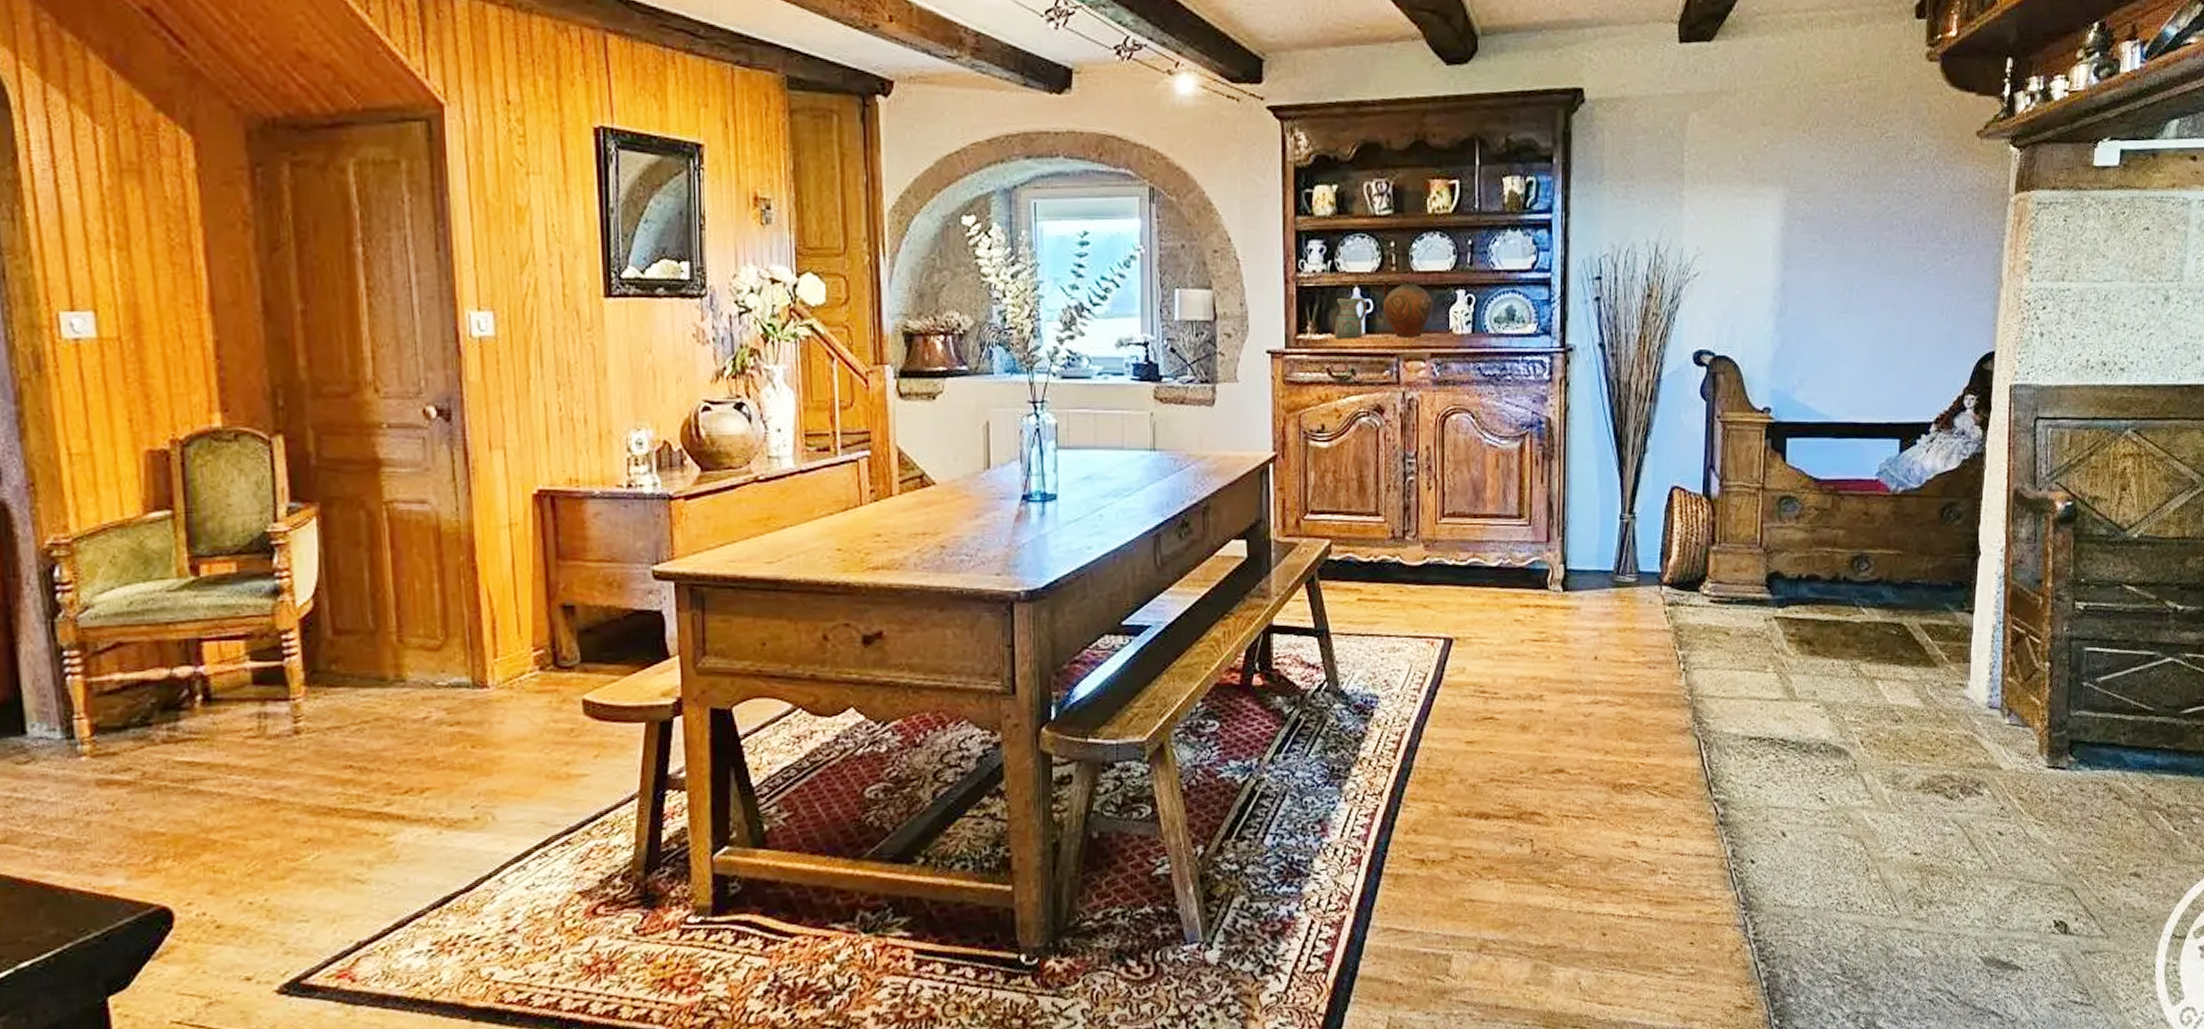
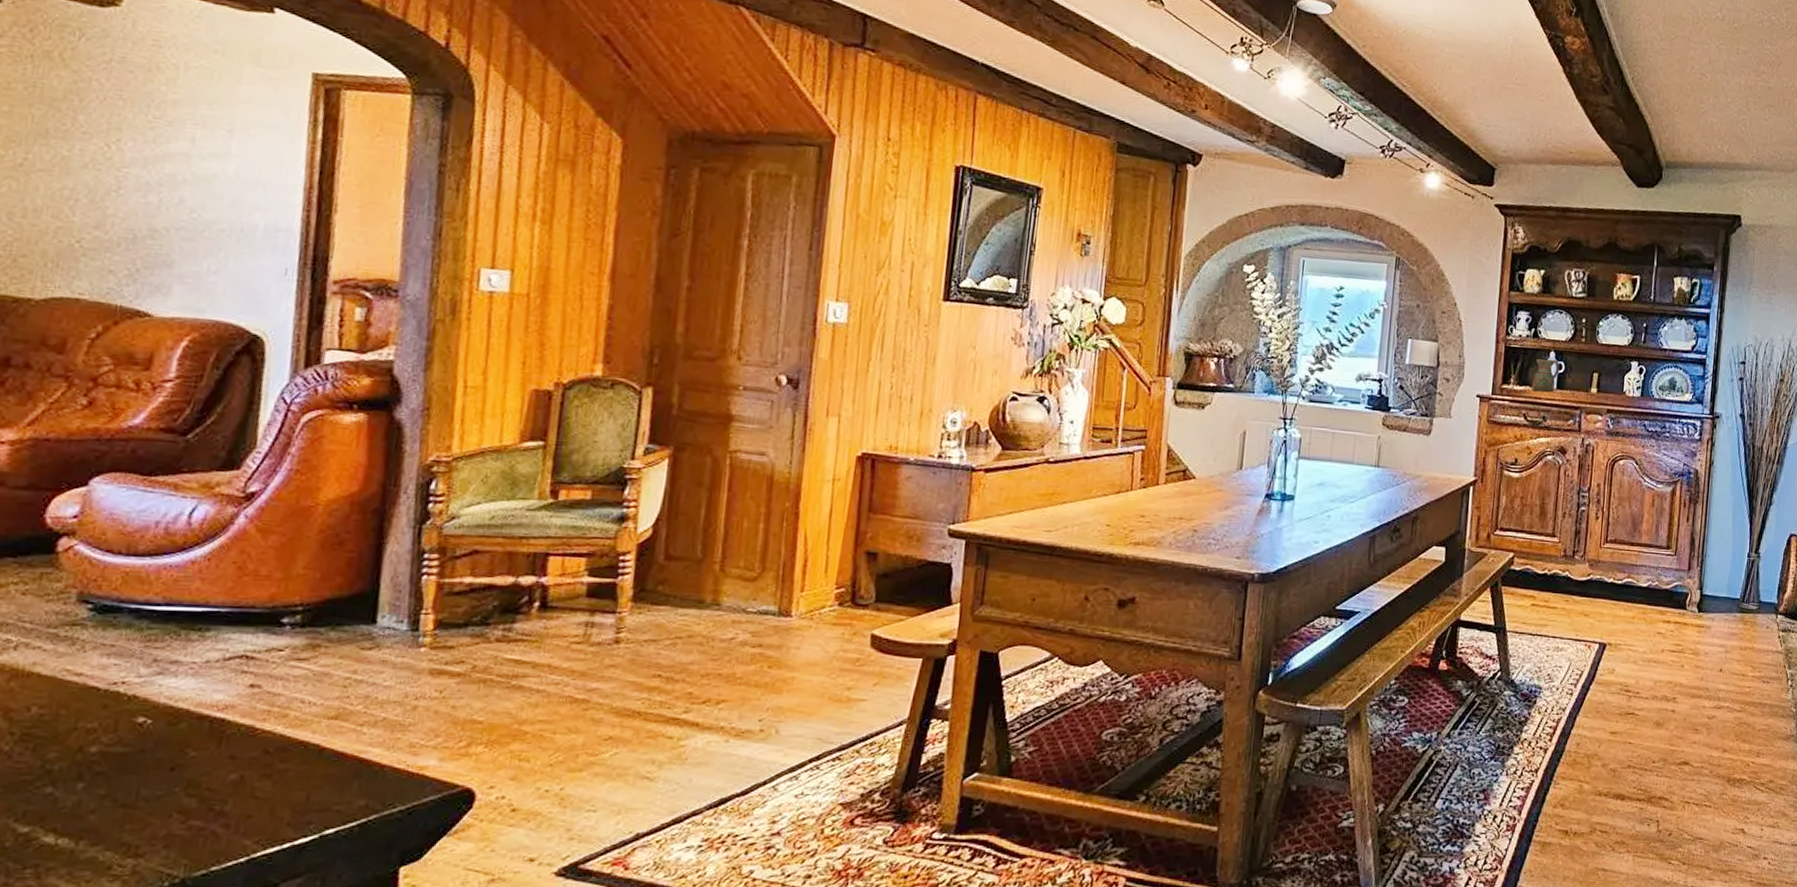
ceramic jug: present [1383,269,1433,338] -> none [1572,341,1612,396]

